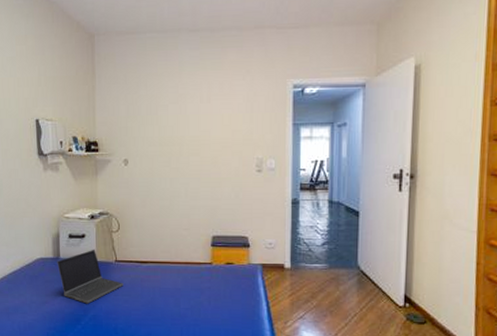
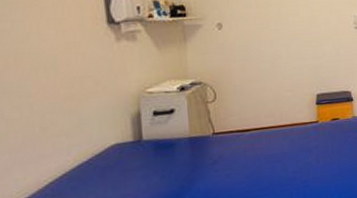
laptop computer: present [57,249,124,304] -> none [139,124,224,188]

